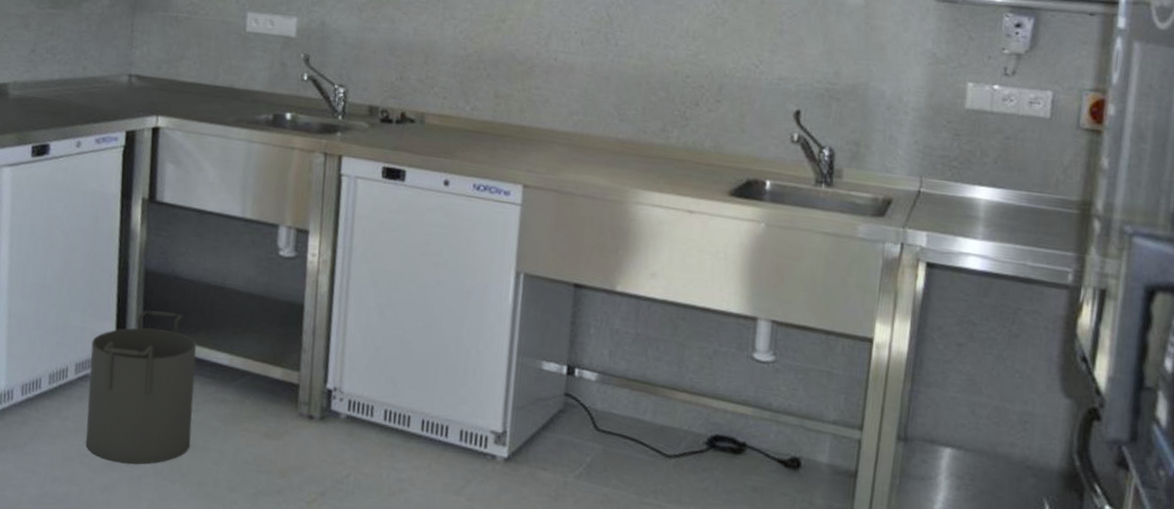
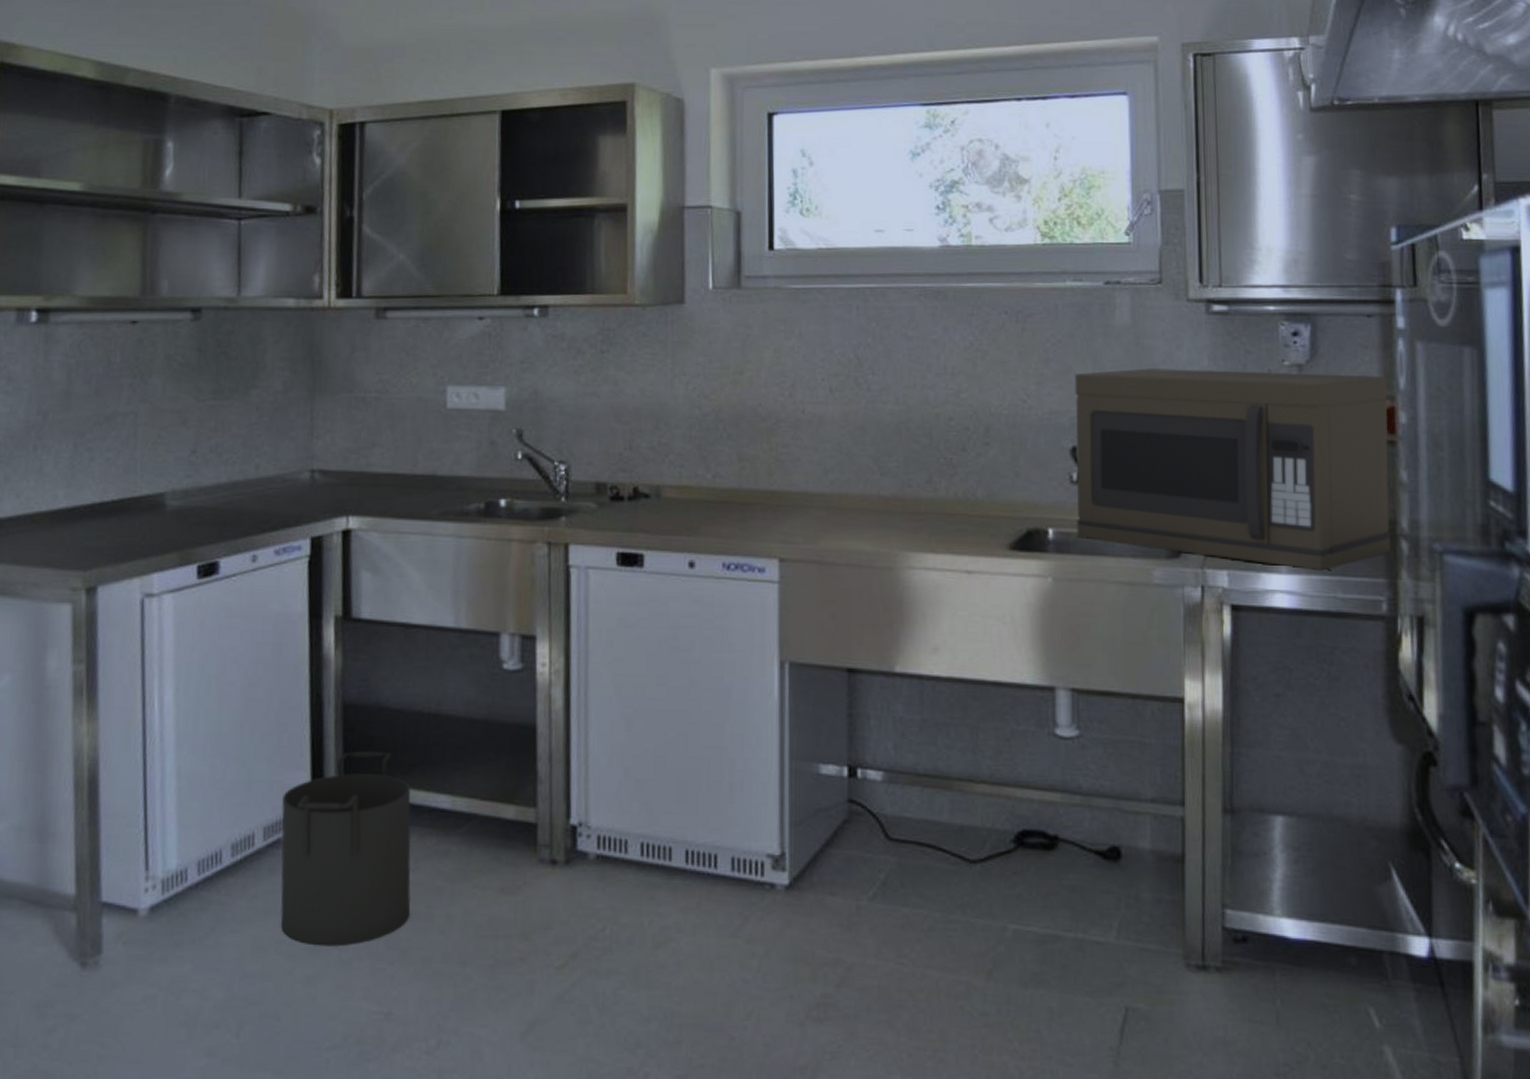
microwave: none [792,45,1102,241] -> present [1074,368,1392,571]

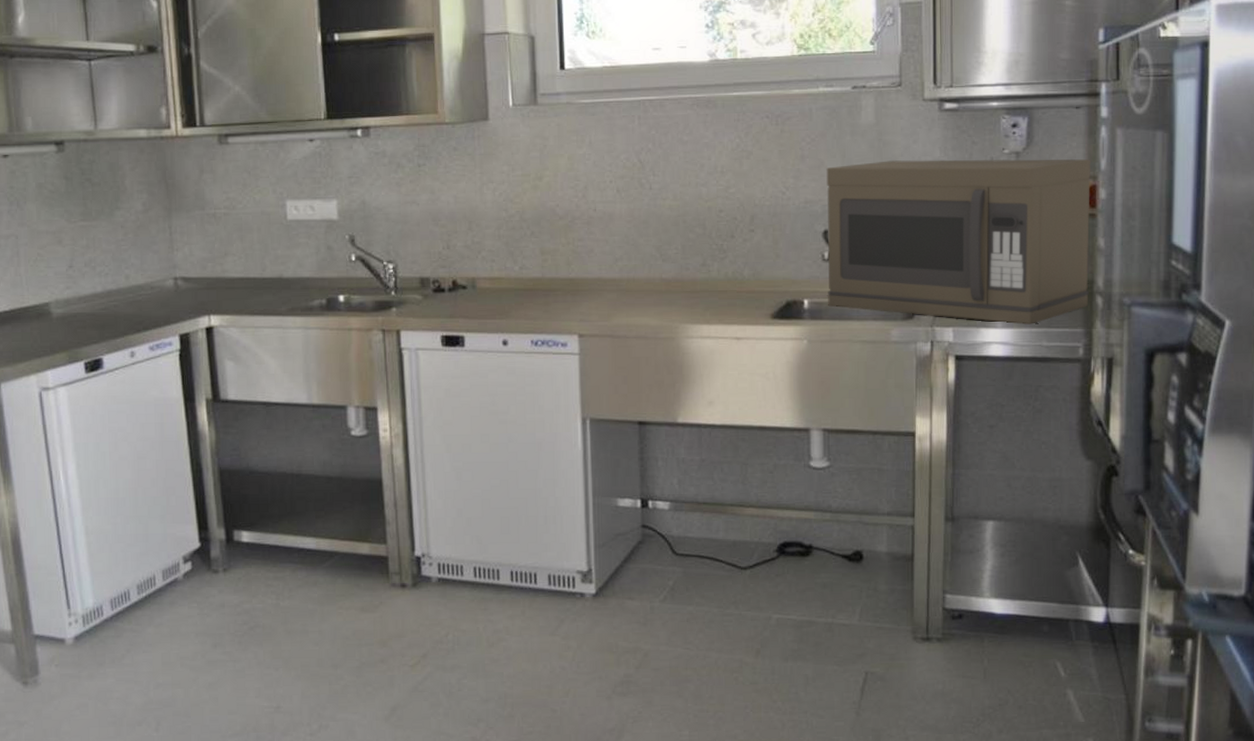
bucket: present [280,751,412,945] -> none [176,506,289,659]

